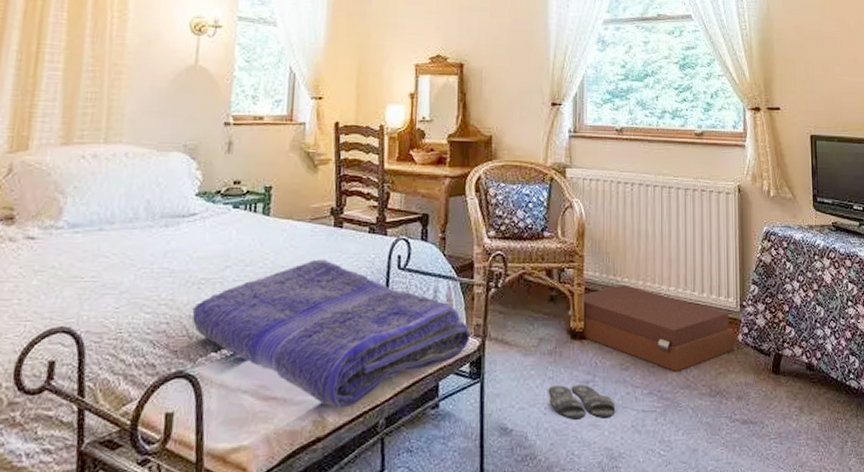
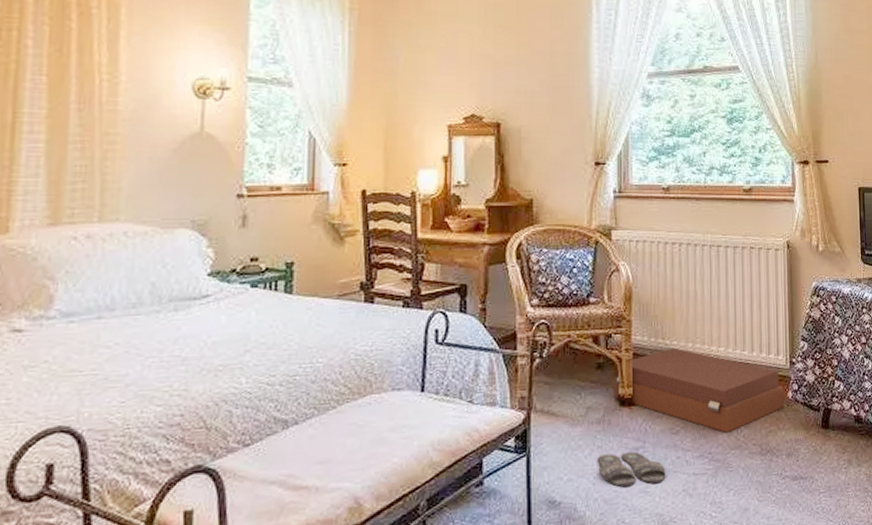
towel: present [192,259,471,408] -> none [209,337,515,493]

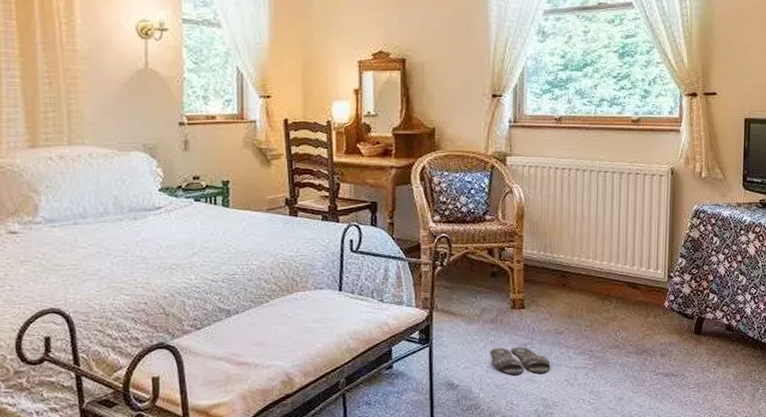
briefcase: present [613,347,784,434] -> none [505,260,661,335]

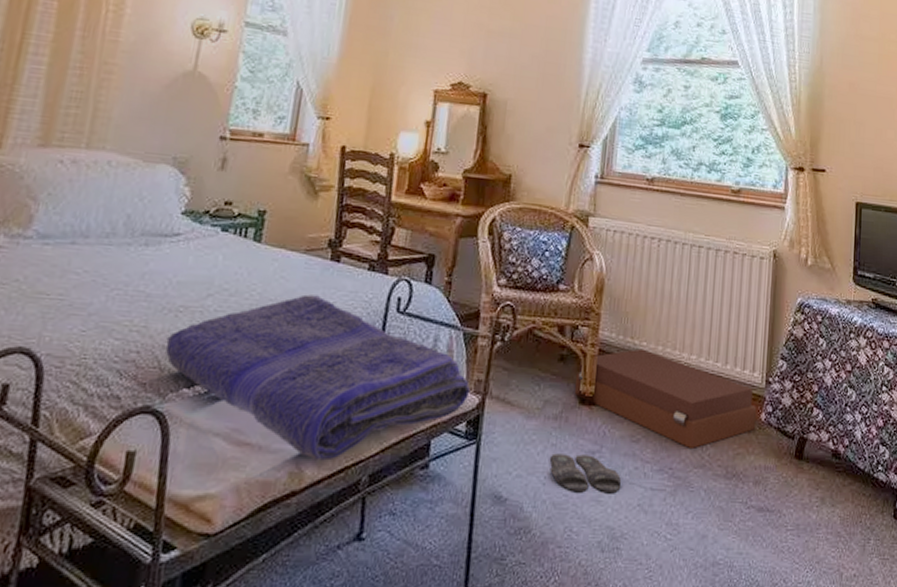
towel: none [166,245,419,371] -> present [165,294,471,461]
briefcase: none [505,260,661,335] -> present [575,348,757,450]

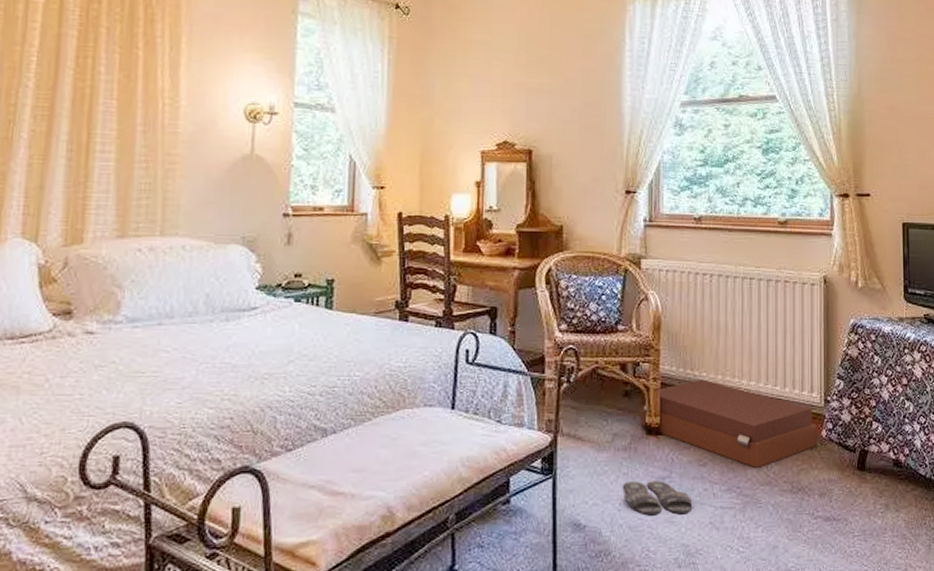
towel: present [165,294,471,461] -> none [256,354,542,504]

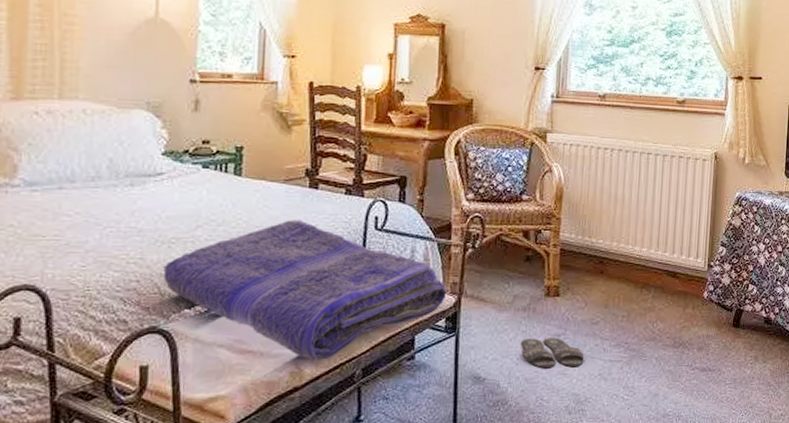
towel: none [256,354,542,504] -> present [163,220,447,361]
briefcase: present [640,379,818,469] -> none [540,245,700,327]

